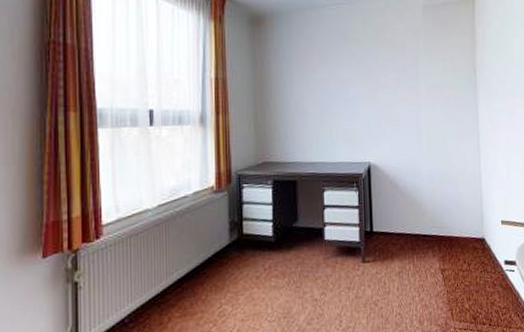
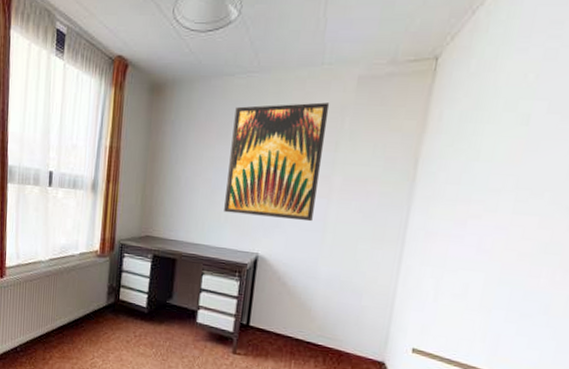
wall art: none [331,27,409,129] -> present [224,102,330,222]

